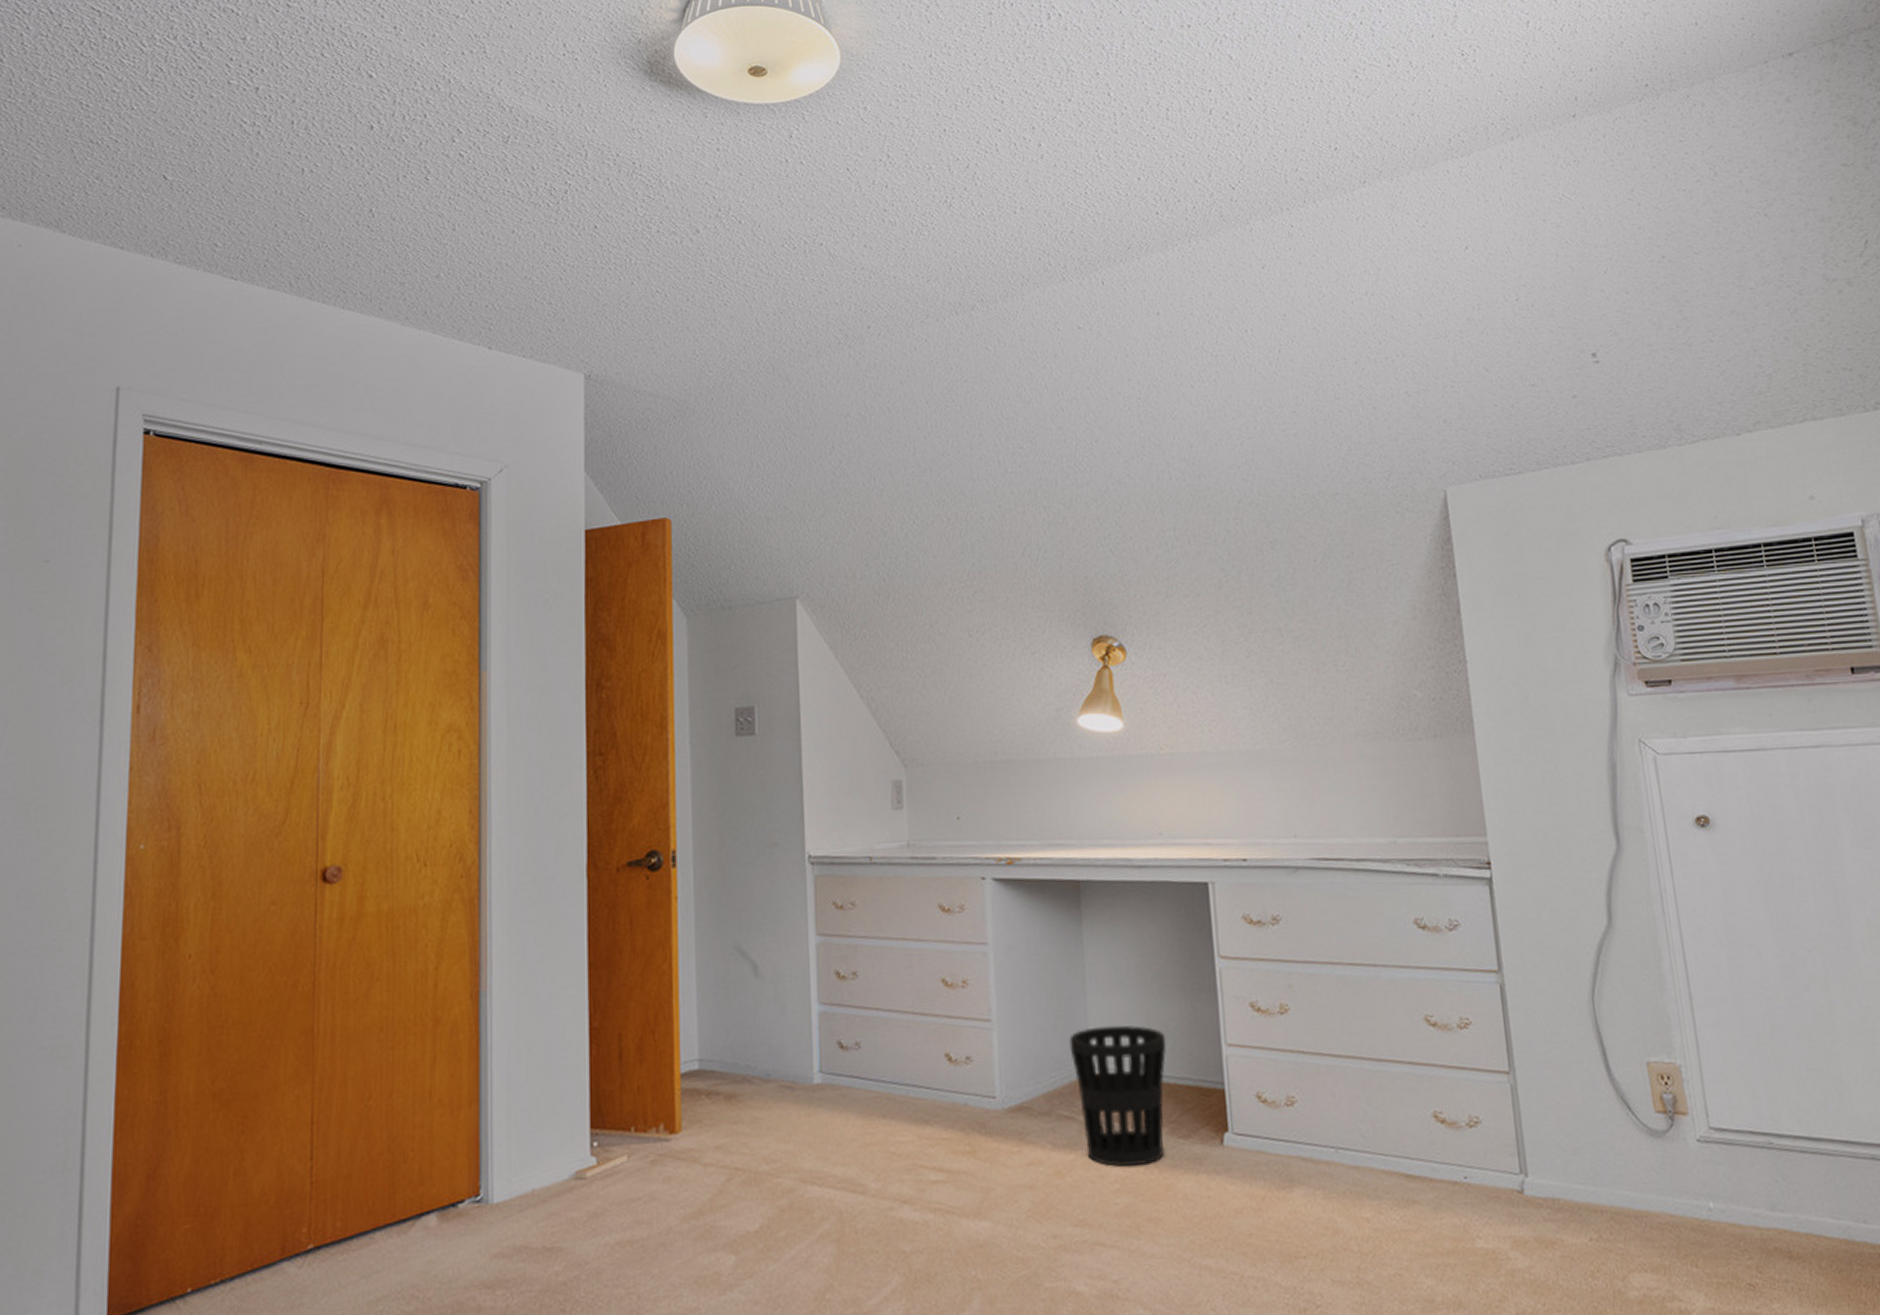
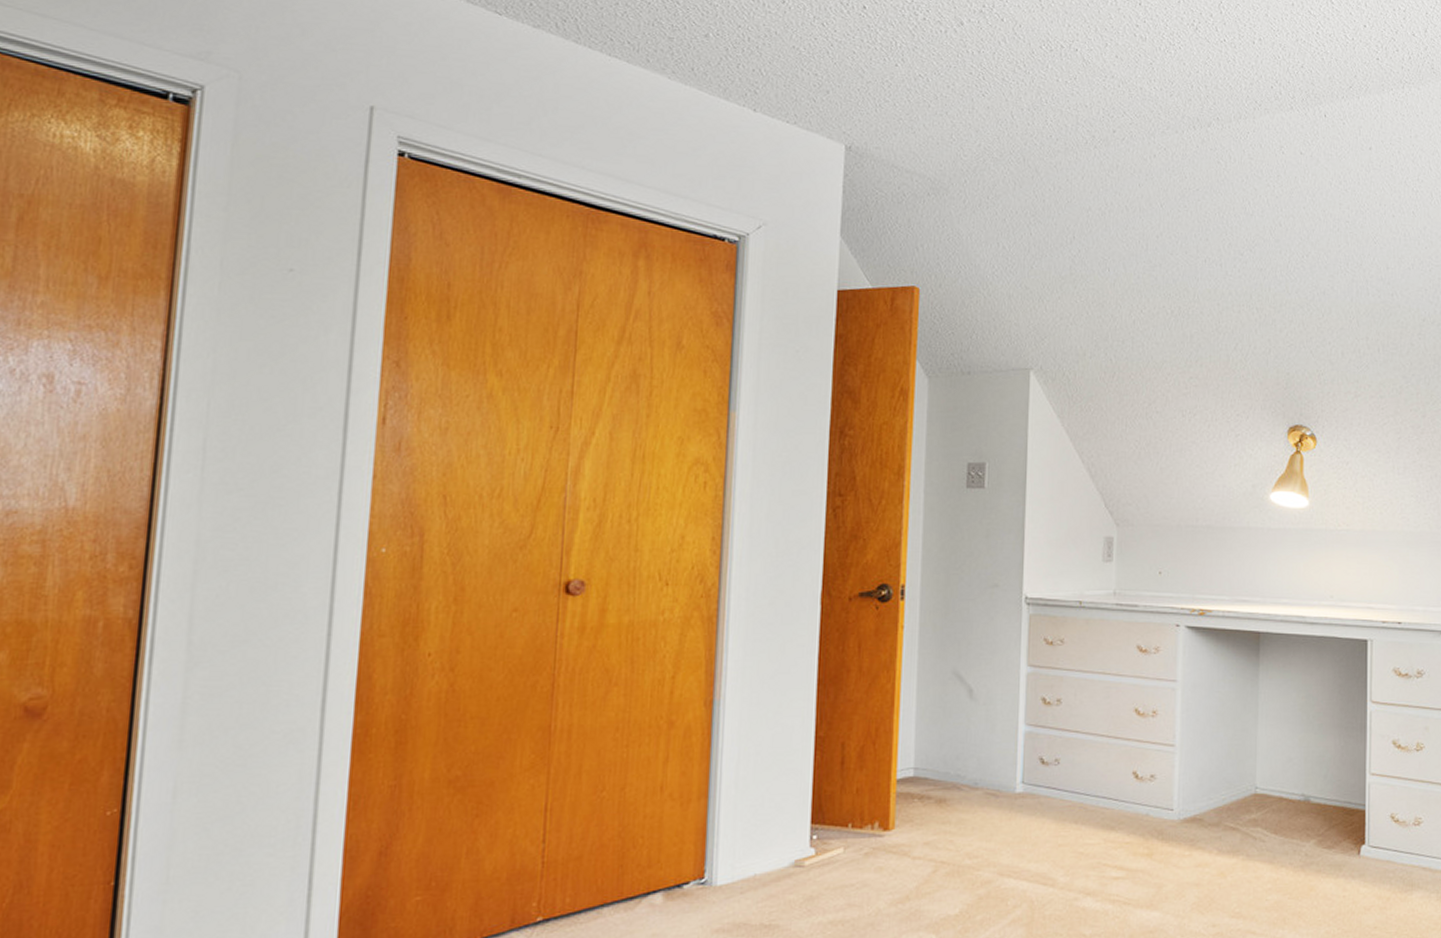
wastebasket: present [1069,1024,1167,1168] -> none [1239,754,1321,871]

